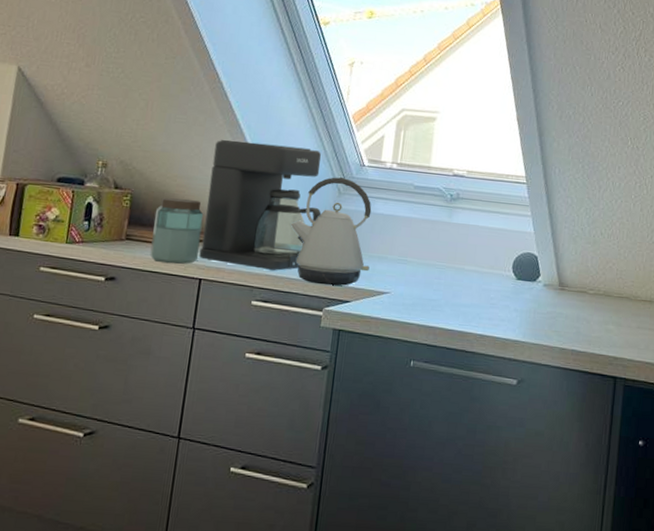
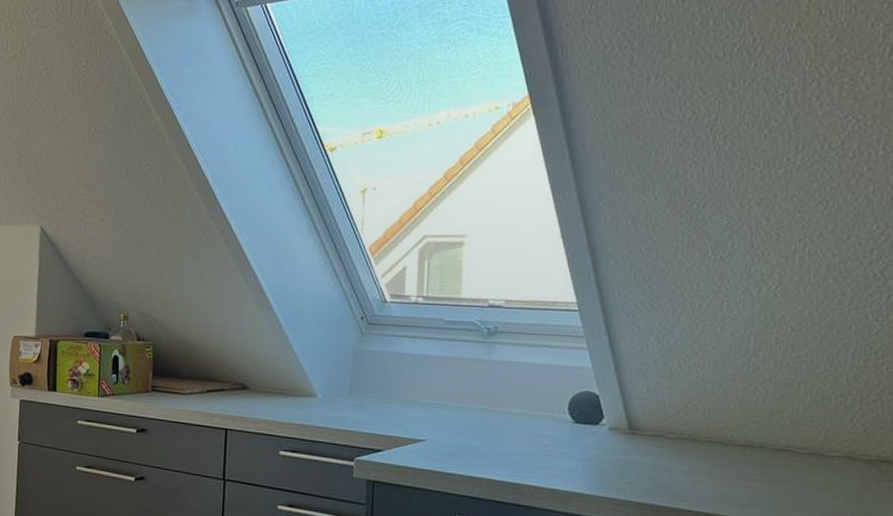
peanut butter: present [150,197,204,265] -> none [176,347,224,415]
coffee maker: present [199,139,322,272] -> none [223,283,344,420]
kettle: present [290,177,372,286] -> none [312,316,401,434]

